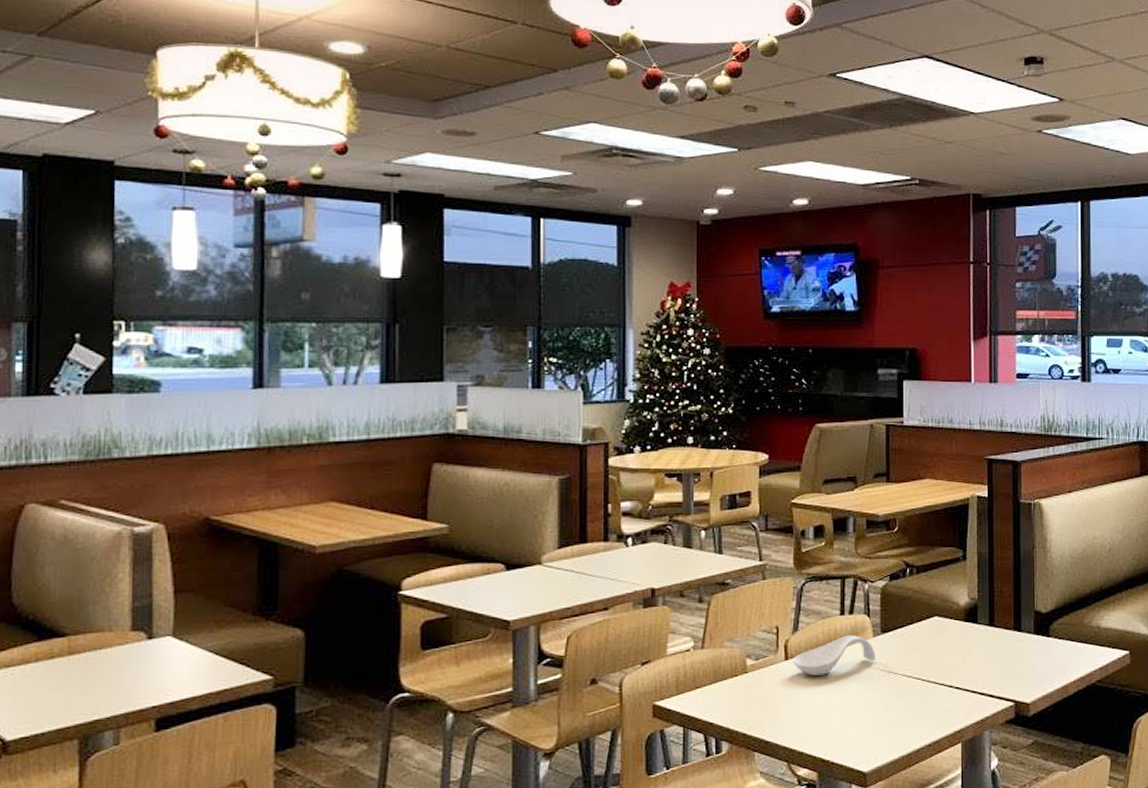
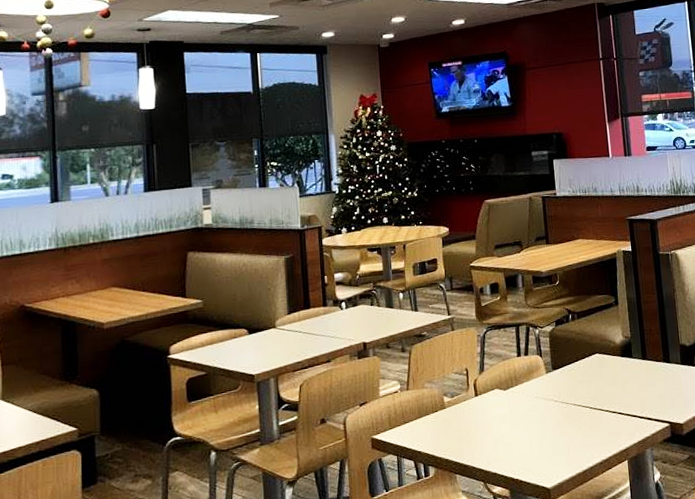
spoon rest: present [792,635,875,676] -> none [481,373,549,409]

